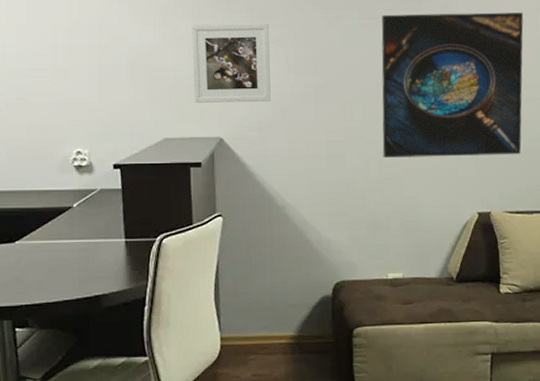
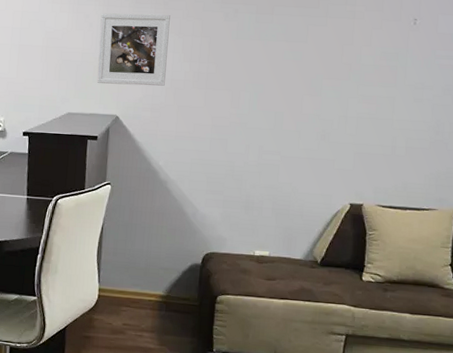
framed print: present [381,12,524,158] -> none [263,10,424,152]

